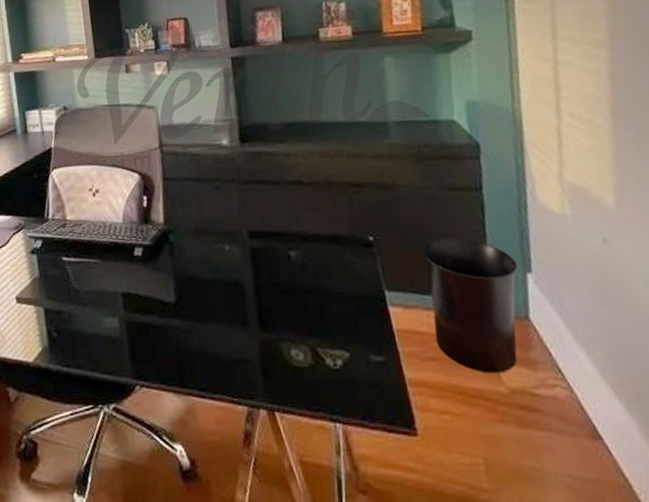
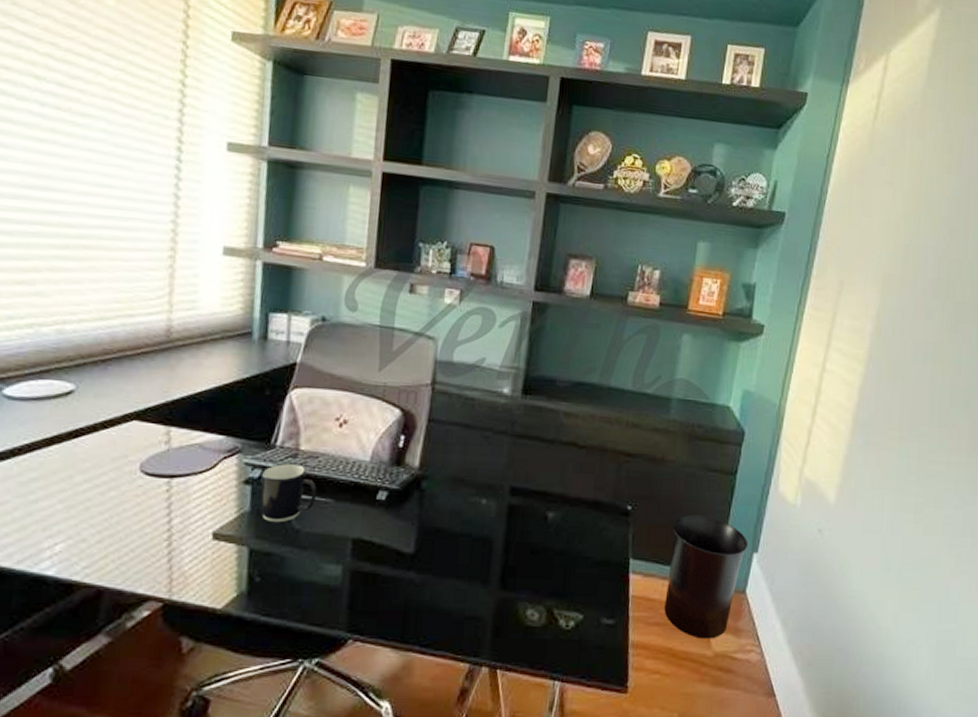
mug: none [42,232,87,285] -> present [260,462,317,523]

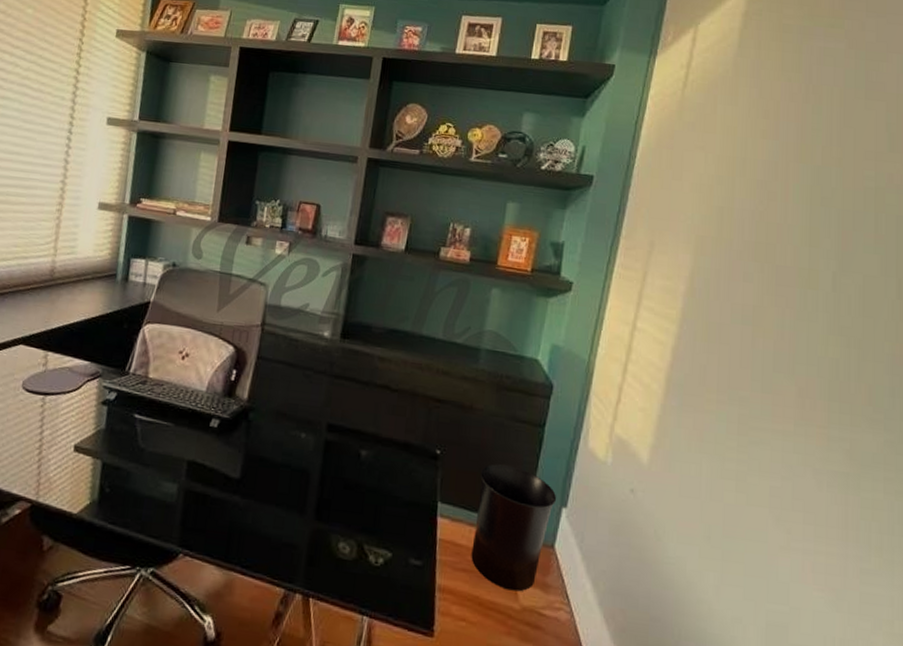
mug: present [260,462,317,523] -> none [114,388,160,441]

